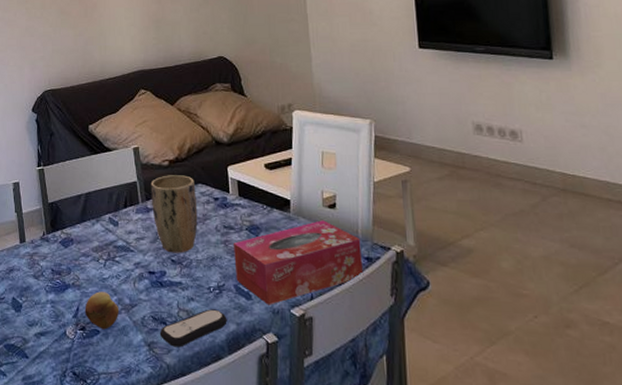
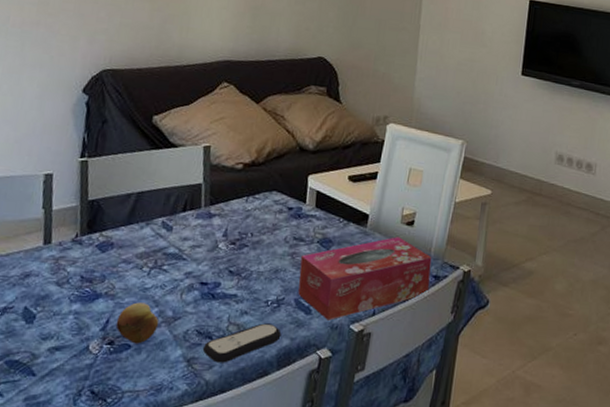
plant pot: present [150,175,198,253] -> none [215,179,270,264]

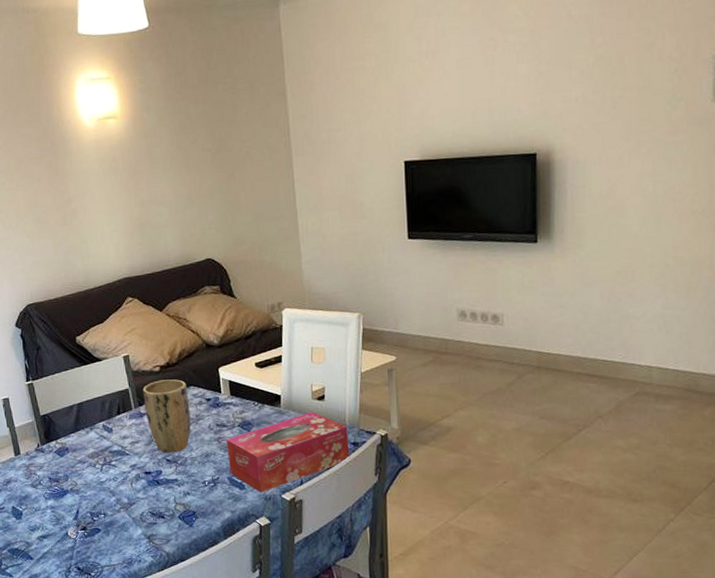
fruit: present [115,302,159,344] -> none [84,494,119,528]
remote control: present [202,323,282,363] -> none [158,500,222,537]
plant pot: none [215,179,270,264] -> present [142,379,191,453]

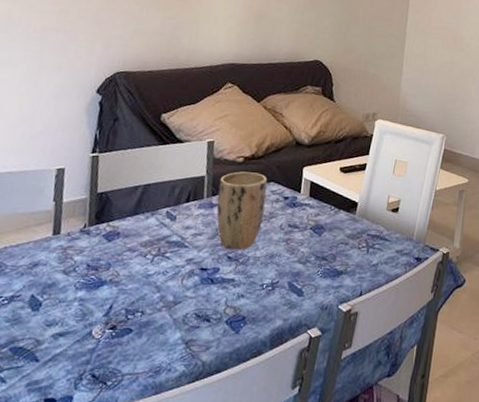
tissue box: present [227,412,350,493] -> none [291,222,415,301]

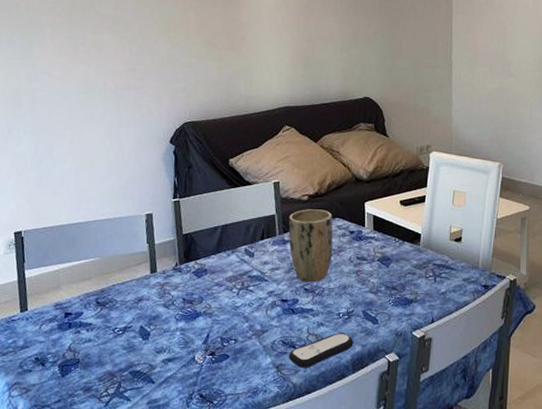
remote control: none [200,305,275,344] -> present [288,333,354,368]

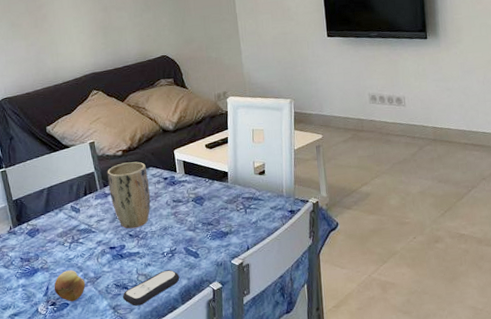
fruit: none [215,319,250,354] -> present [54,270,86,302]

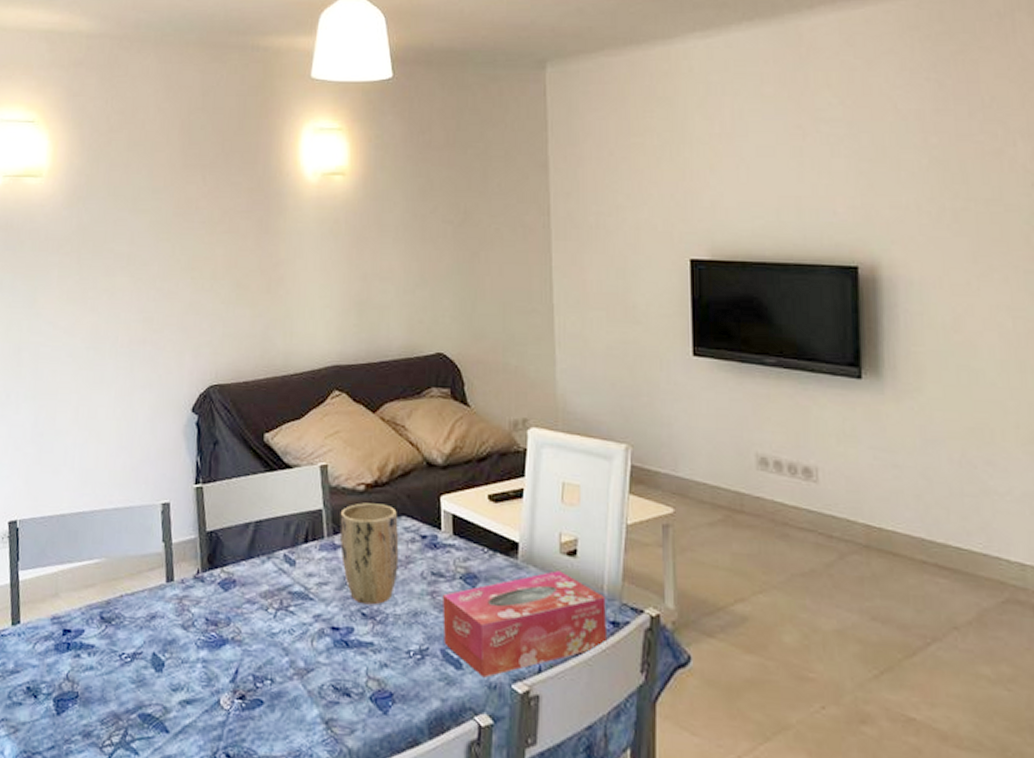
fruit: present [54,270,86,302] -> none [245,650,291,700]
remote control: present [122,270,180,306] -> none [341,679,430,727]
tissue box: none [182,185,288,260] -> present [443,570,608,678]

